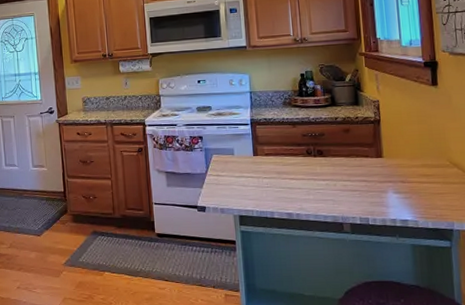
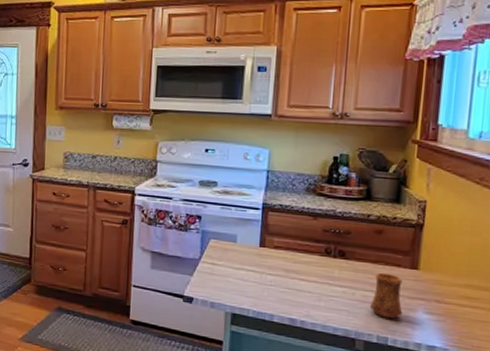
cup: none [350,164,377,202] -> present [370,272,403,319]

